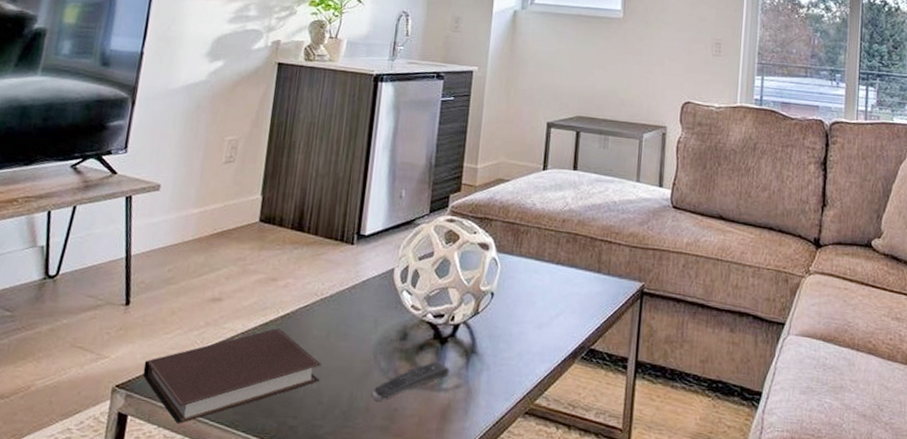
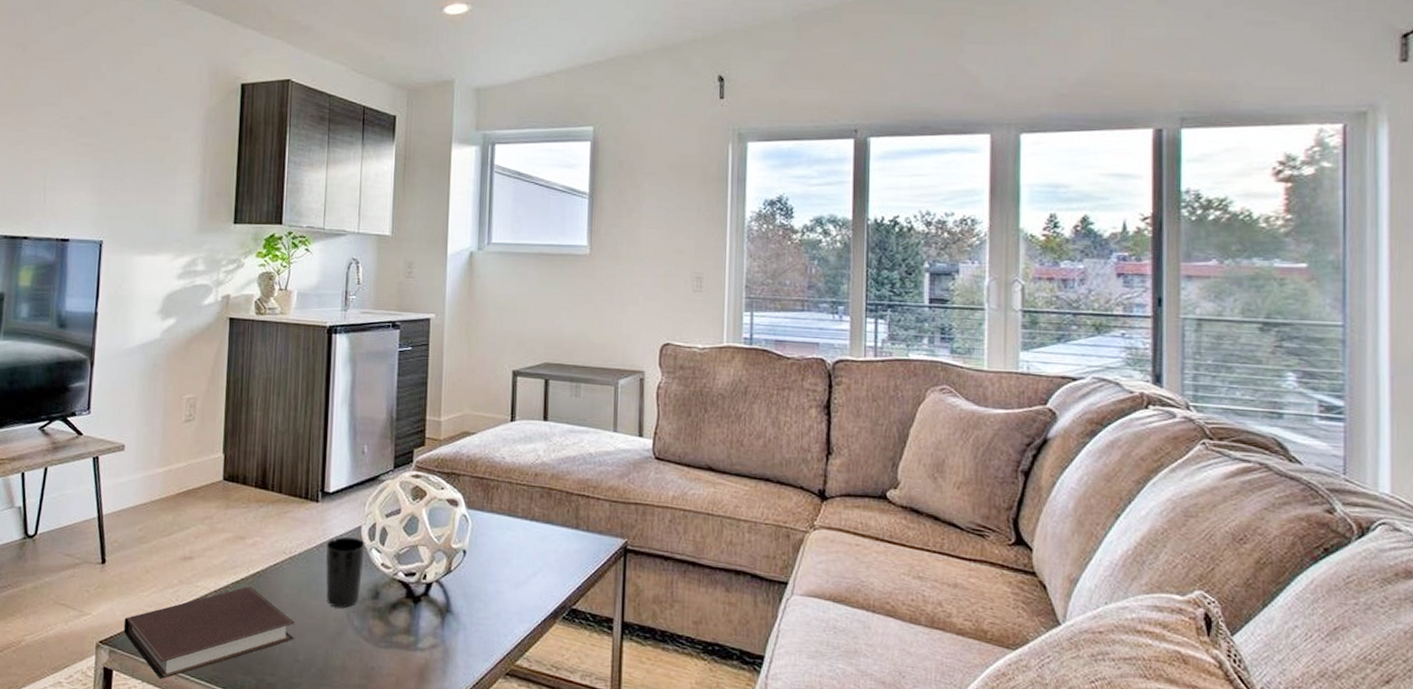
cup: none [354,278,397,350] -> present [326,536,365,608]
remote control: present [372,361,450,401] -> none [348,620,425,660]

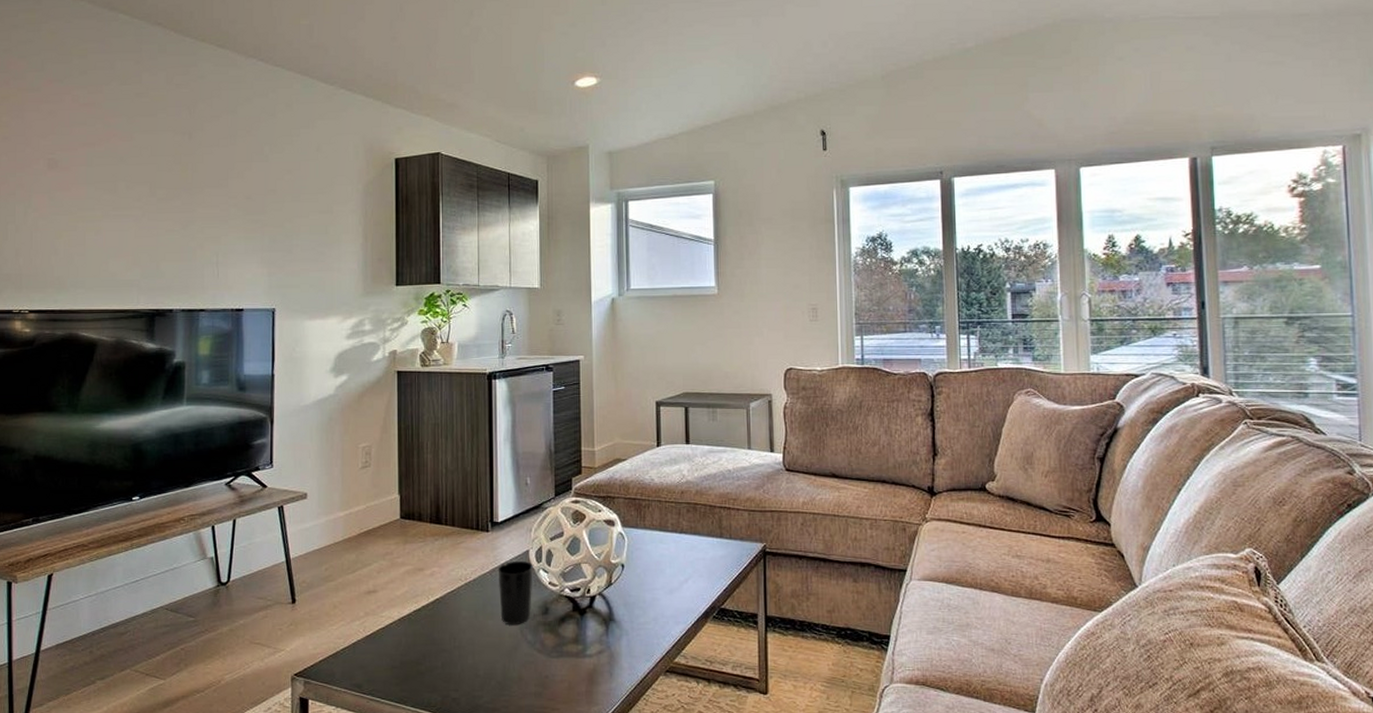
notebook: present [123,587,295,680] -> none [316,613,474,704]

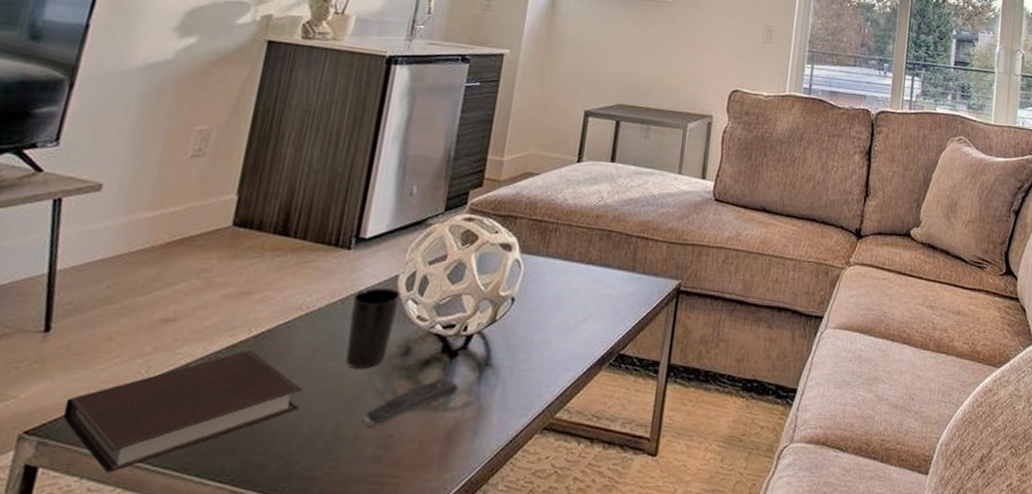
notebook: none [316,613,474,704] -> present [62,351,302,474]
remote control: none [523,631,592,670] -> present [363,377,459,427]

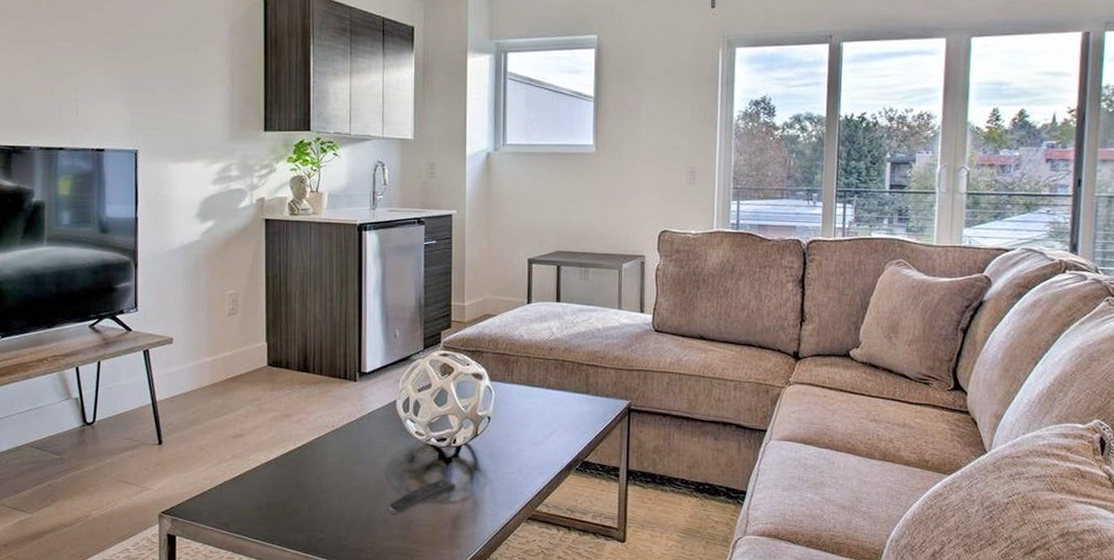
notebook: present [62,351,302,474] -> none [183,458,340,542]
cup: present [345,287,401,369] -> none [365,410,400,472]

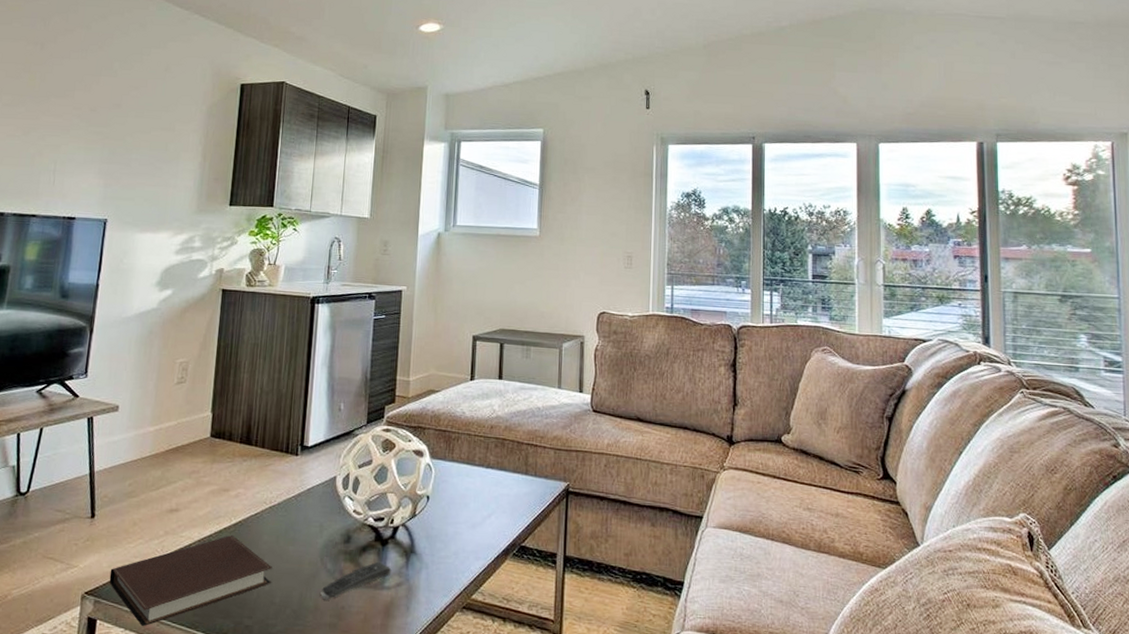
notebook: none [183,458,340,542] -> present [109,535,272,627]

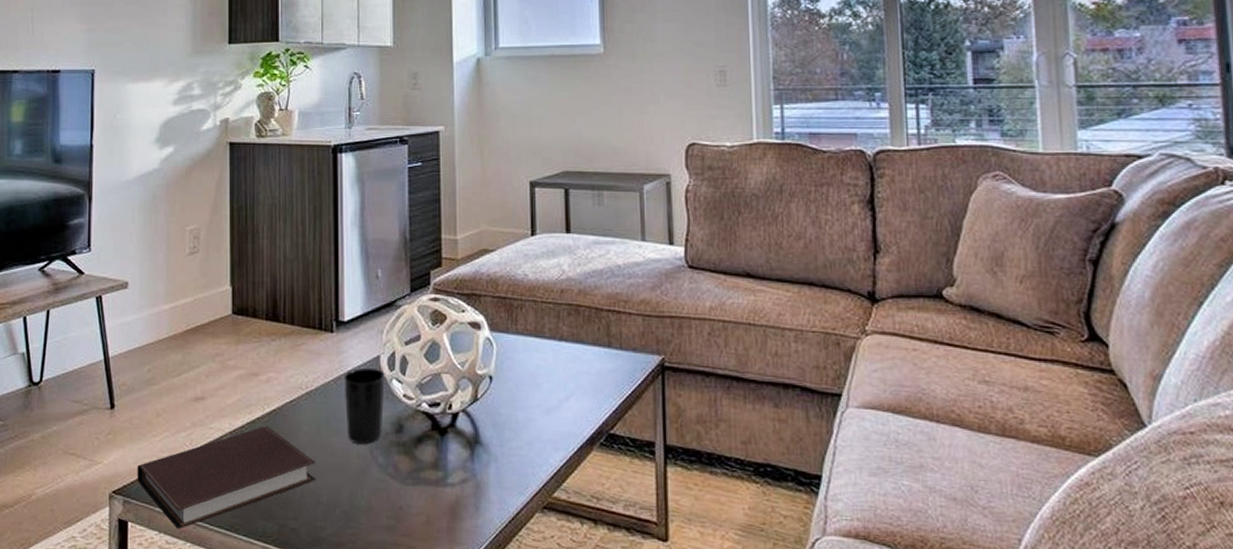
cup: none [302,486,339,553] -> present [344,367,385,445]
remote control: present [320,561,392,600] -> none [373,454,454,499]

